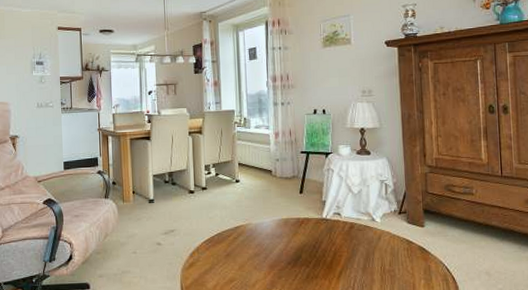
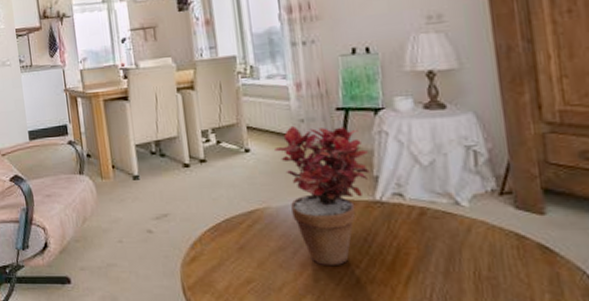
potted plant: none [257,163,320,267] -> present [275,125,370,267]

